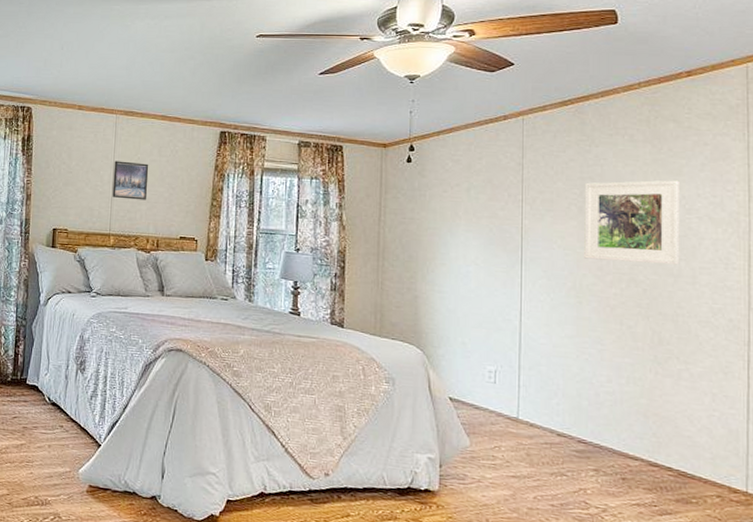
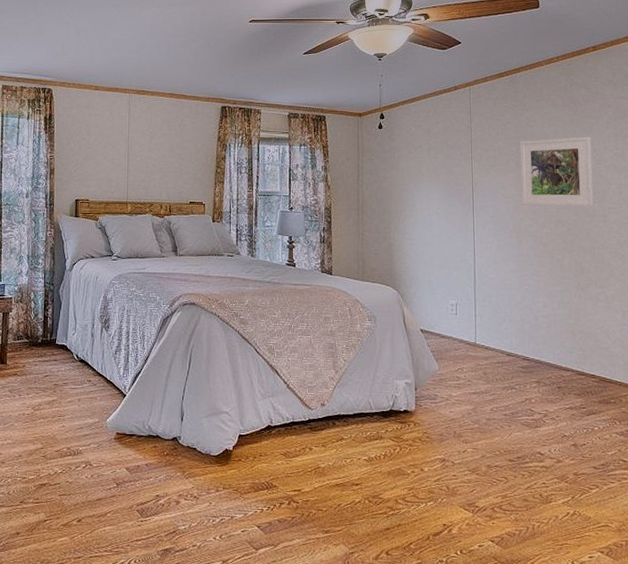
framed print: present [112,161,149,200] -> none [128,135,160,170]

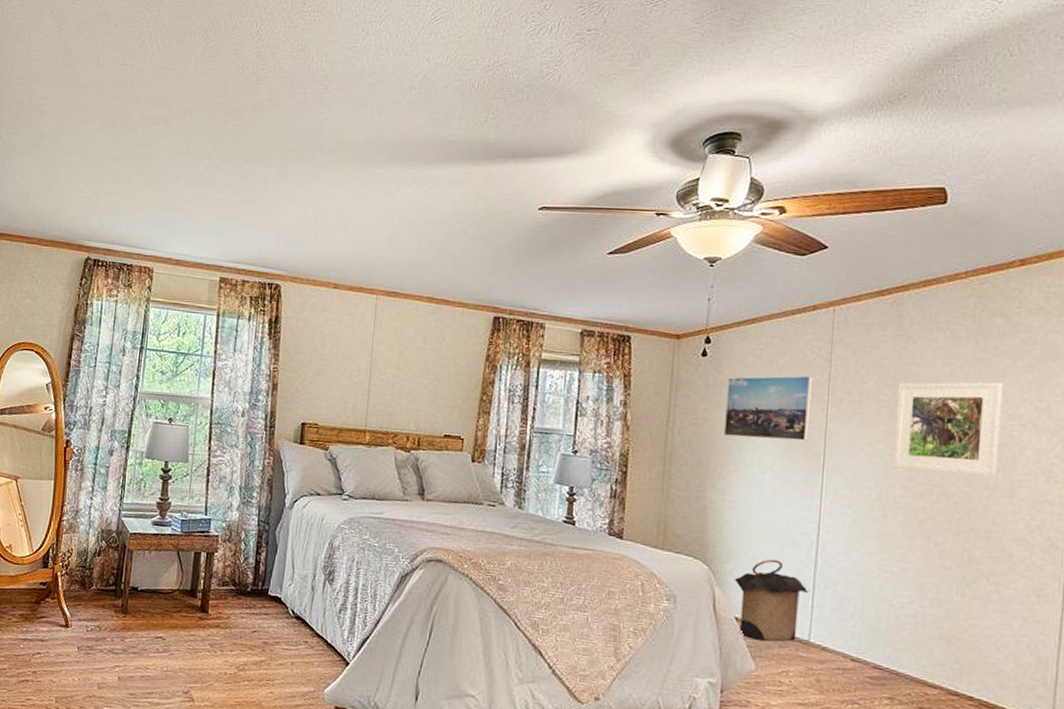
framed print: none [399,139,461,189] -> present [724,375,813,441]
laundry hamper: none [417,281,473,346] -> present [734,559,811,642]

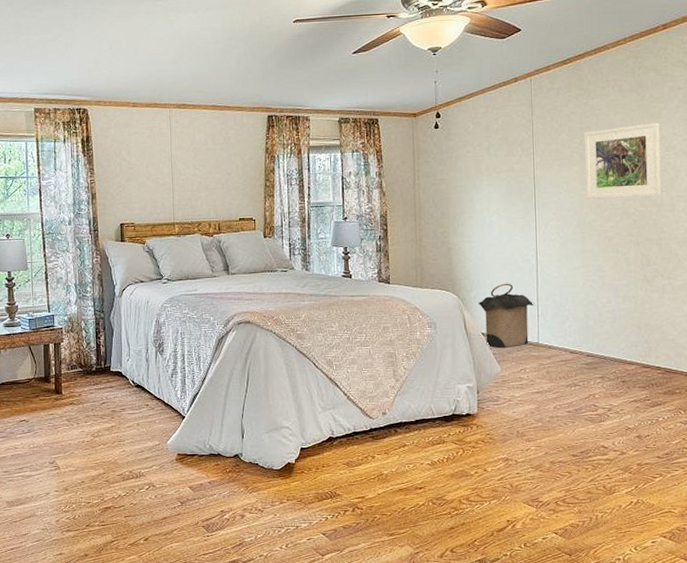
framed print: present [724,375,813,441] -> none [457,134,522,190]

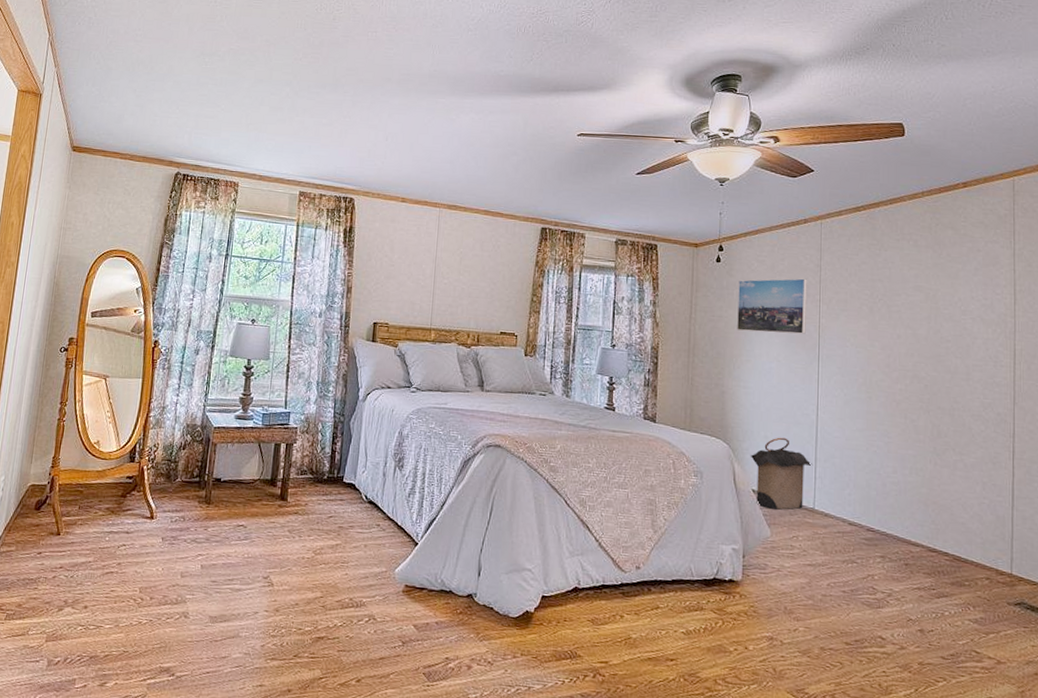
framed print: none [457,134,522,190] -> present [737,278,807,334]
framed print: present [584,122,662,199] -> none [874,283,956,363]

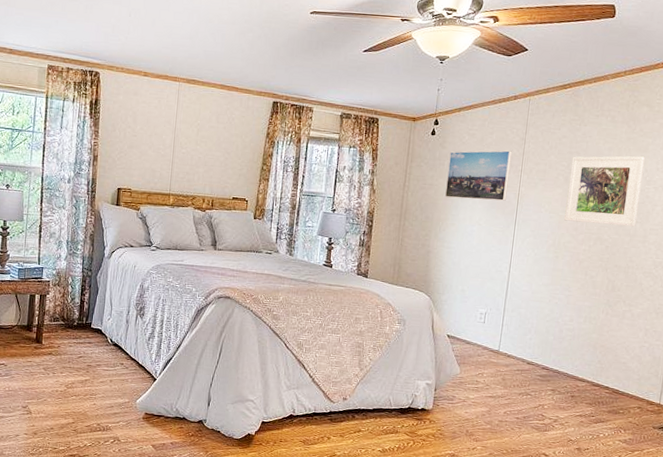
laundry hamper: present [750,437,813,510] -> none [447,290,502,352]
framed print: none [874,283,956,363] -> present [564,156,645,227]

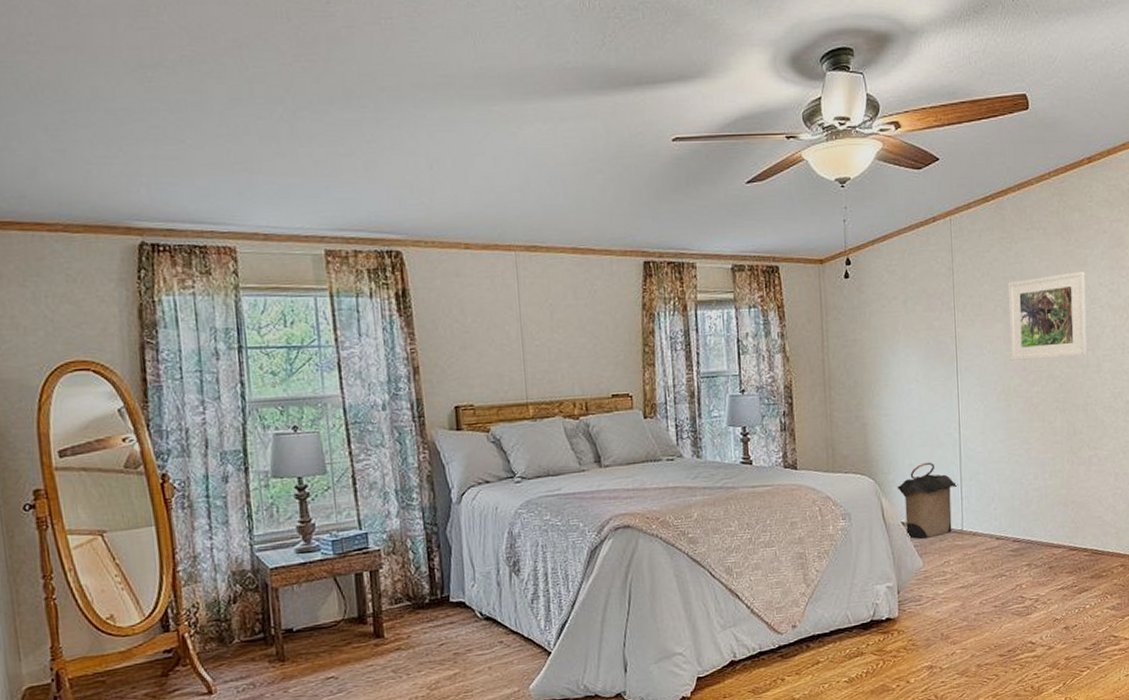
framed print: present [445,150,512,201] -> none [870,285,943,353]
laundry hamper: none [447,290,502,352] -> present [896,462,959,539]

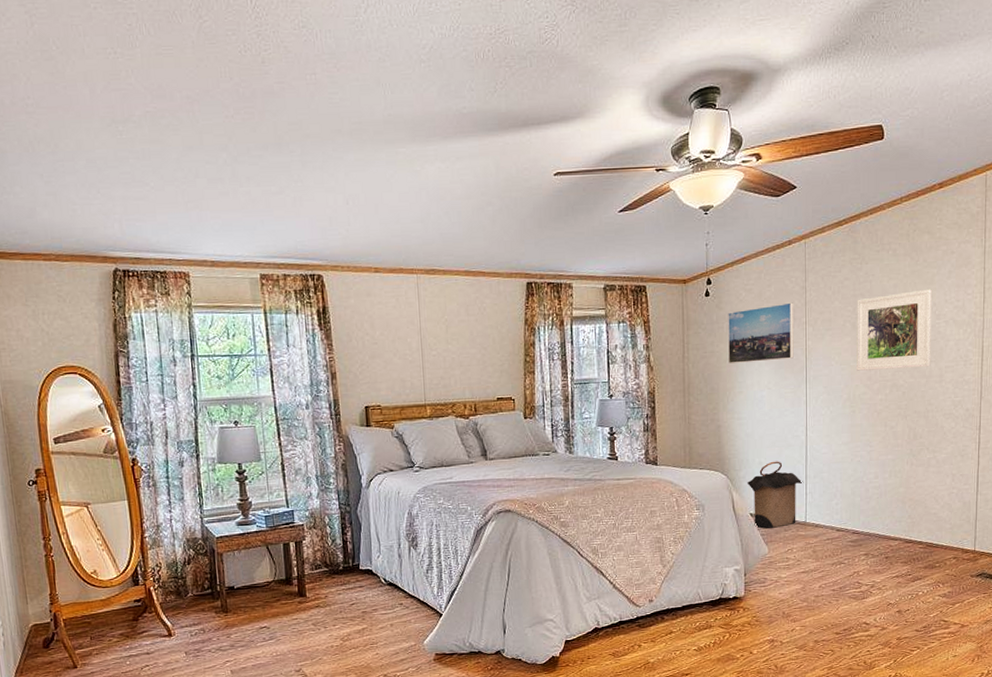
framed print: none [870,285,943,353] -> present [728,302,794,363]

